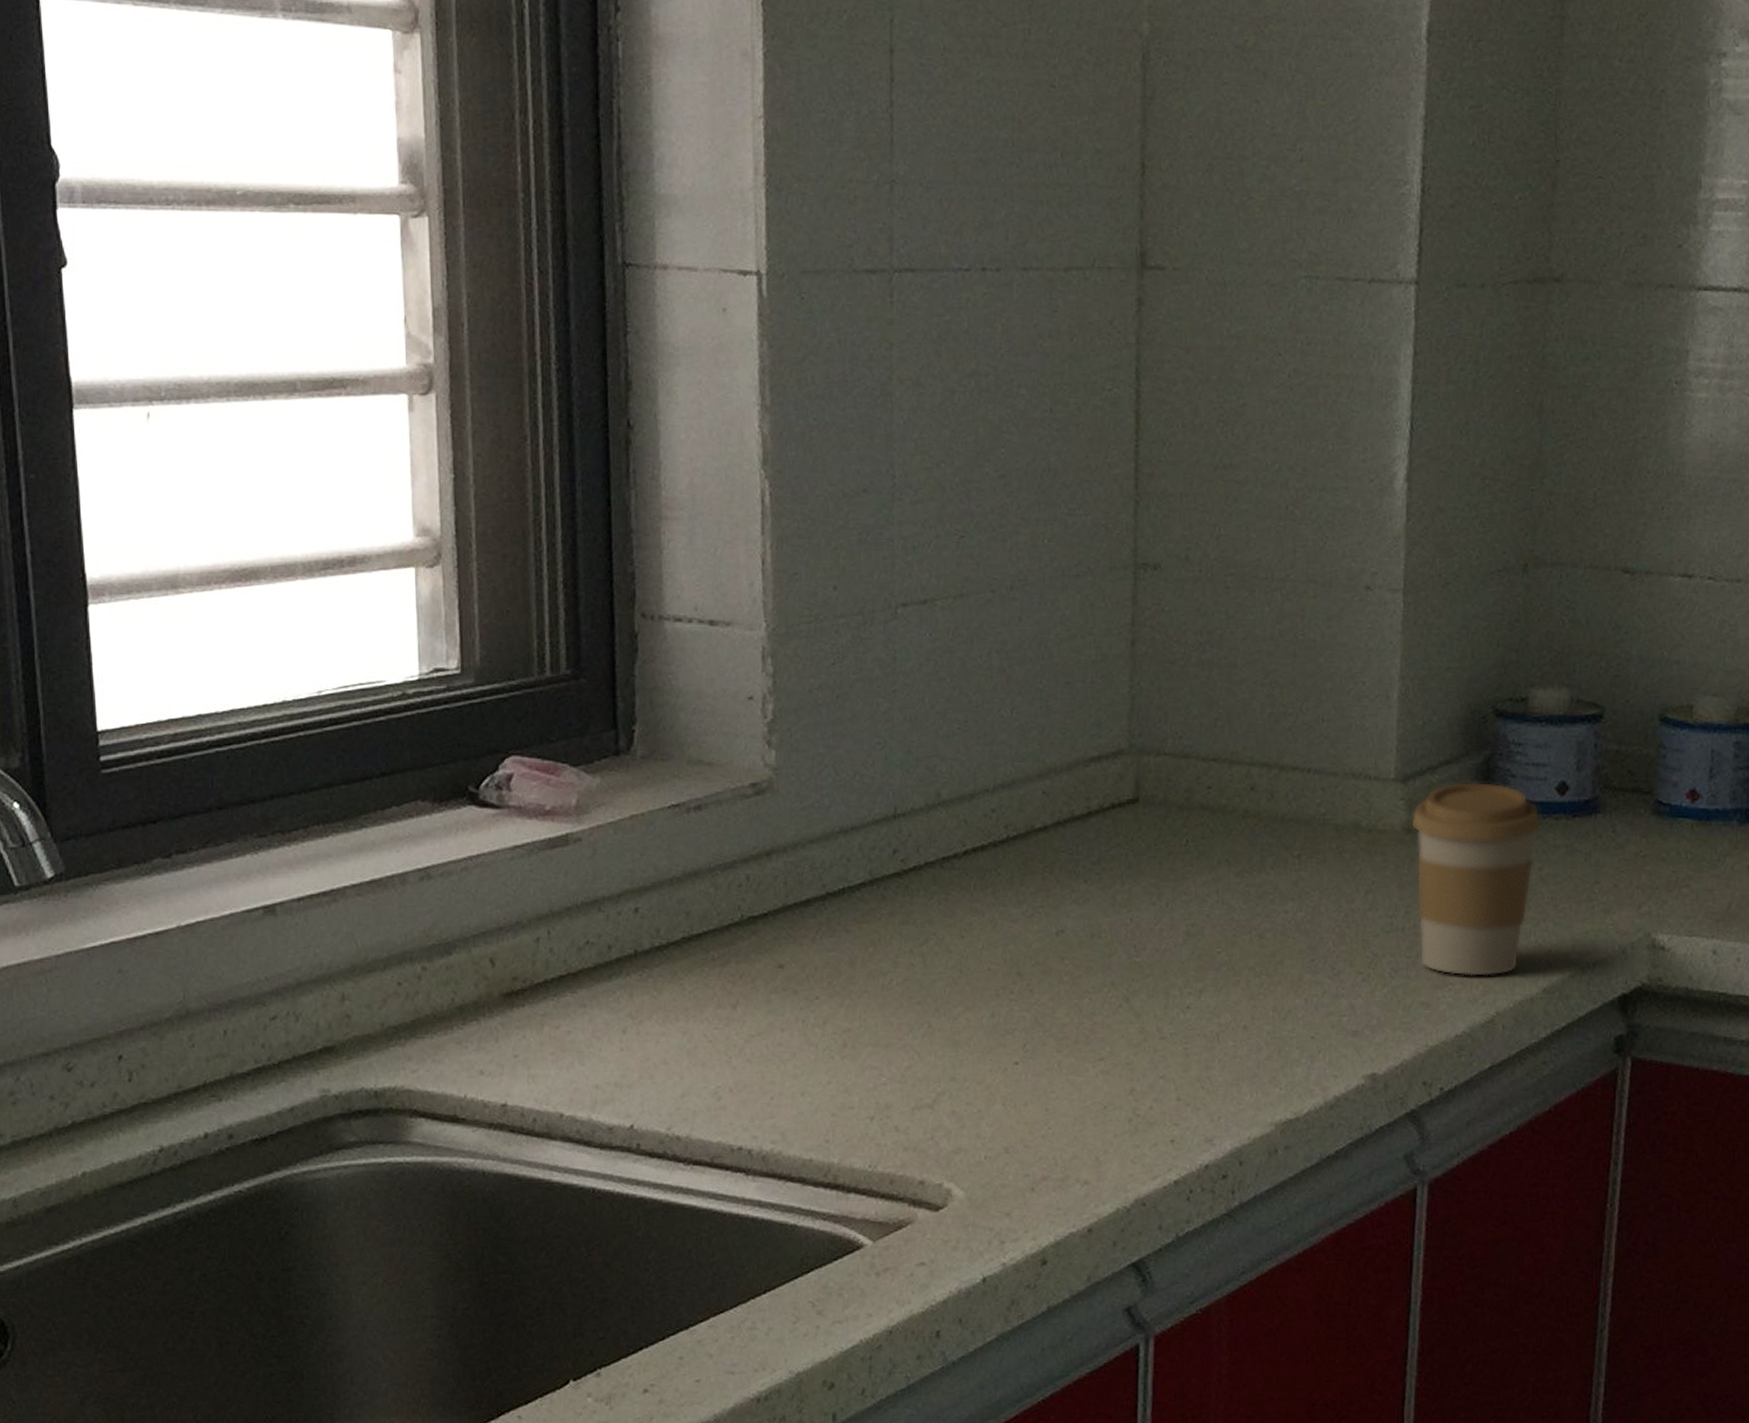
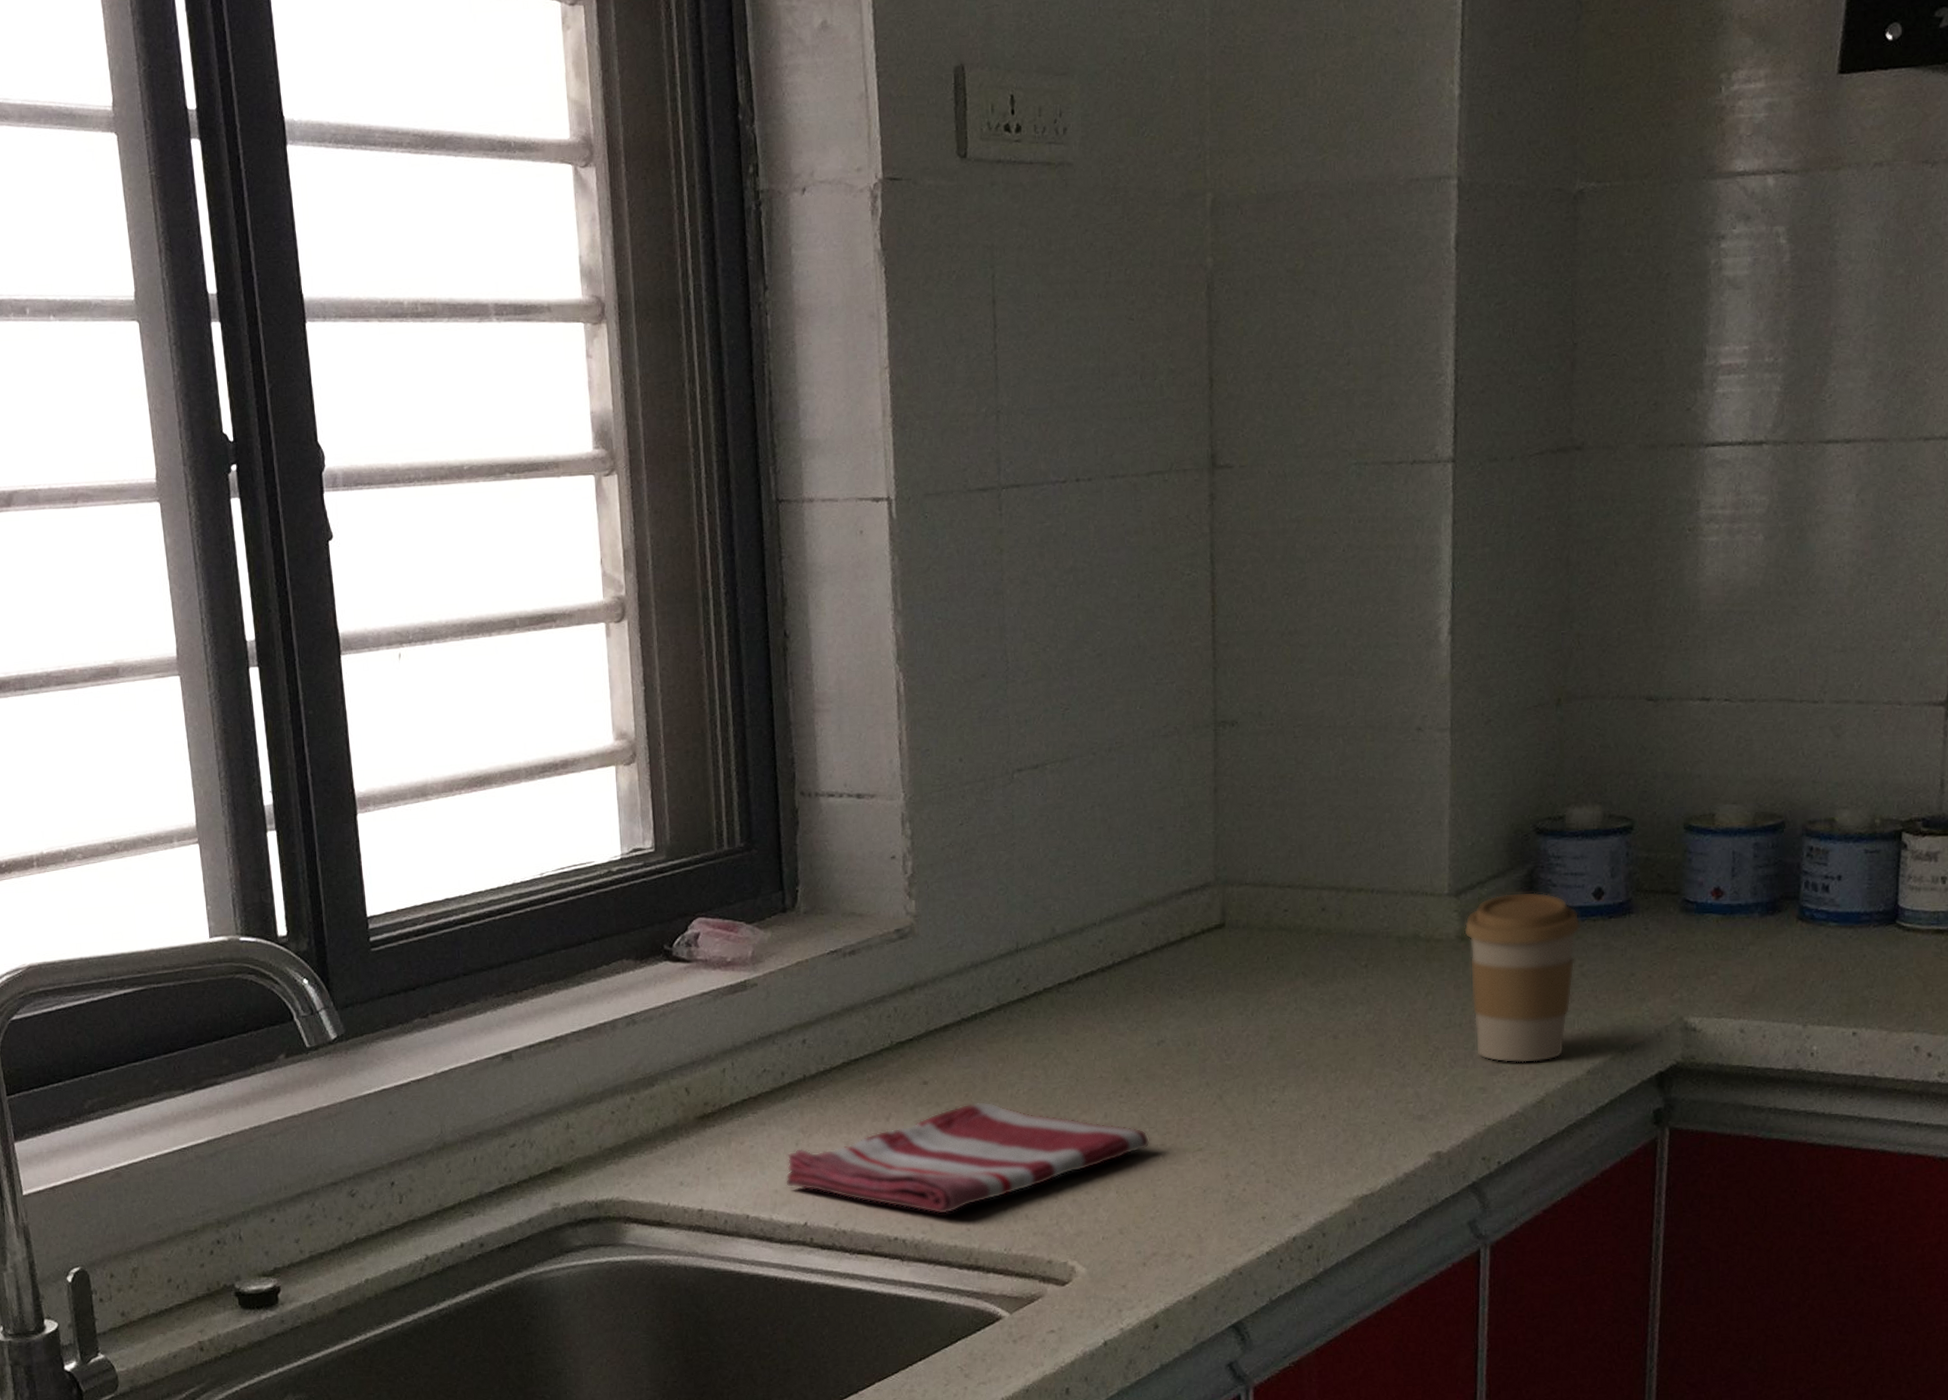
dish towel: none [608,991,1044,1123] -> present [785,1101,1150,1215]

